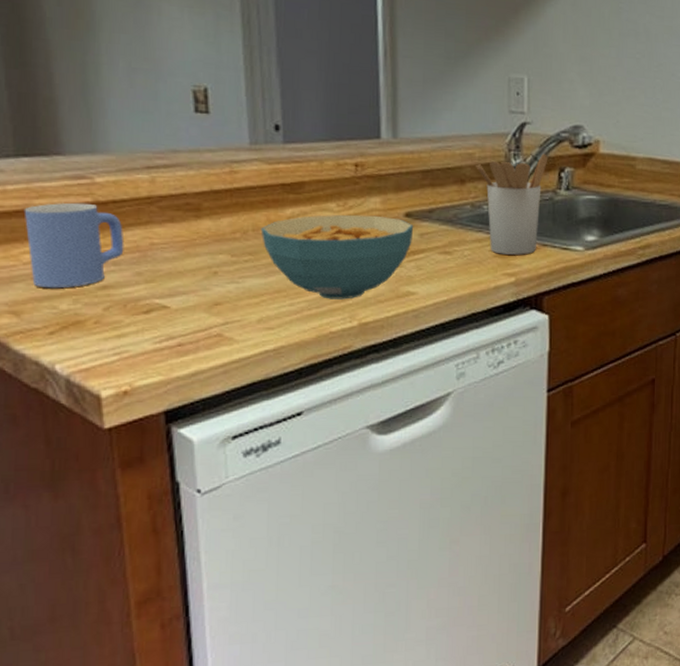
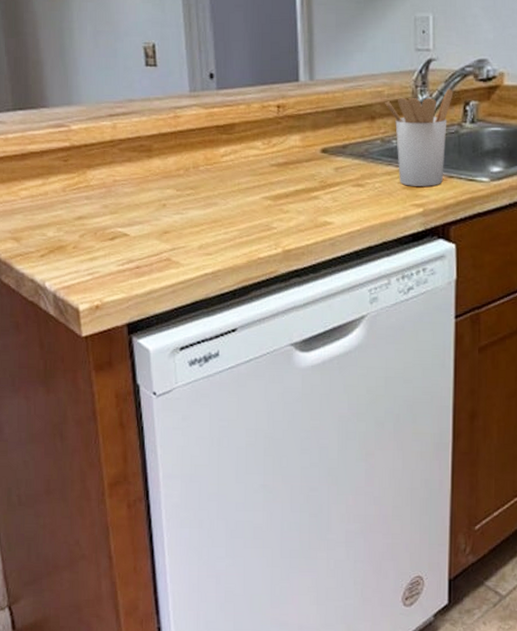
mug: present [23,202,125,289] -> none [20,147,94,219]
cereal bowl: present [260,214,414,300] -> none [200,151,330,229]

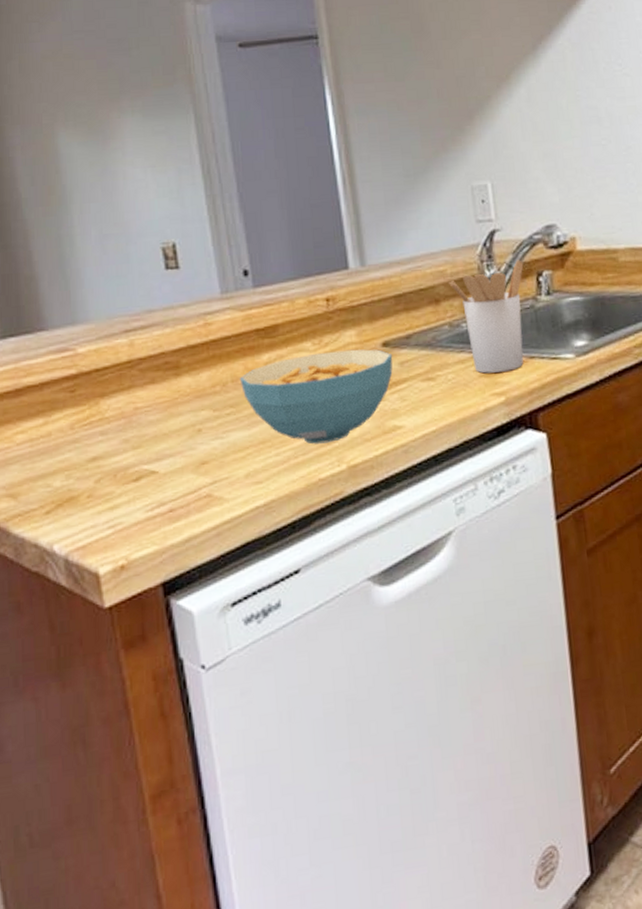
cereal bowl: none [200,151,330,229] -> present [239,349,393,444]

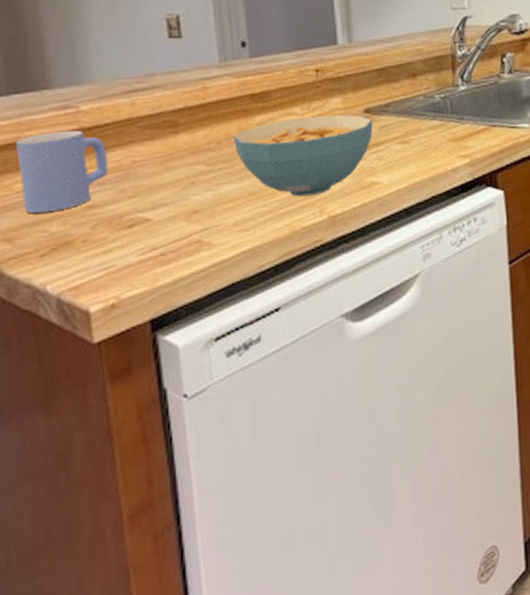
mug: none [14,375,110,467] -> present [15,130,108,214]
utensil holder: present [449,260,523,373] -> none [425,43,490,138]

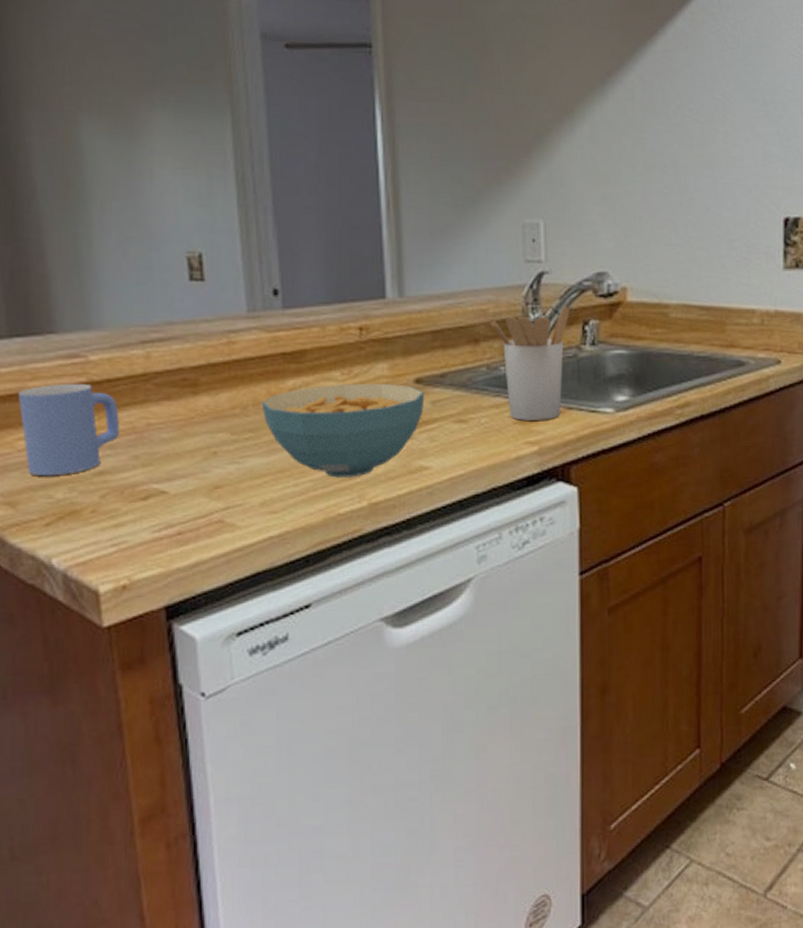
utensil holder: none [425,43,490,138] -> present [490,305,569,420]

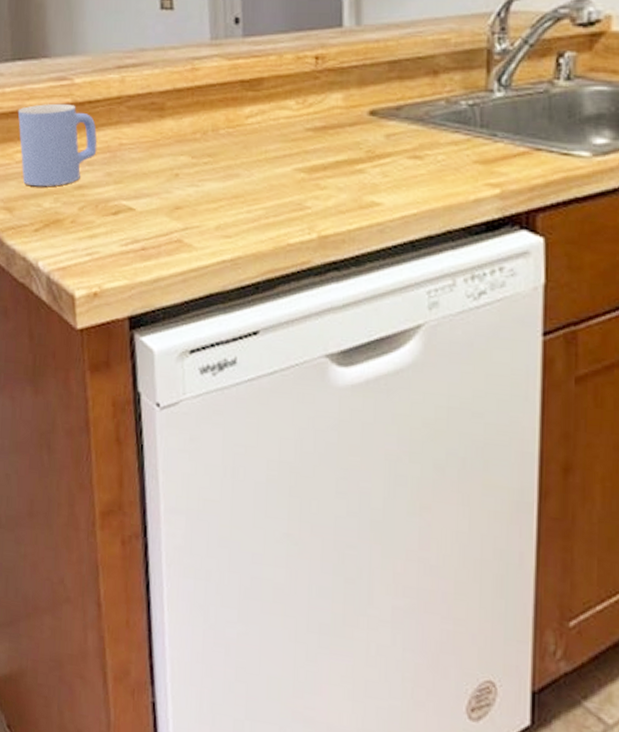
cereal bowl: present [261,383,425,478] -> none [220,112,379,208]
utensil holder: present [490,305,569,420] -> none [452,35,541,161]

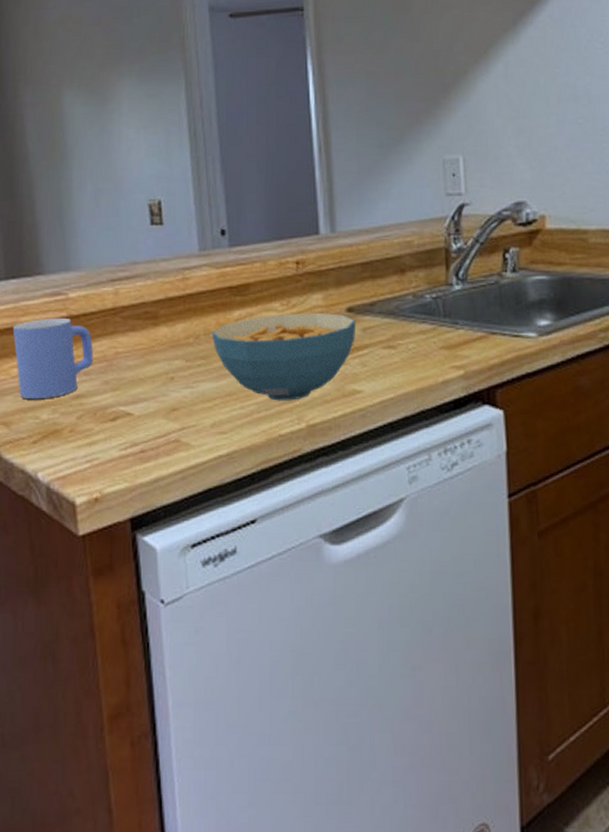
cereal bowl: none [220,112,379,208] -> present [211,312,356,401]

